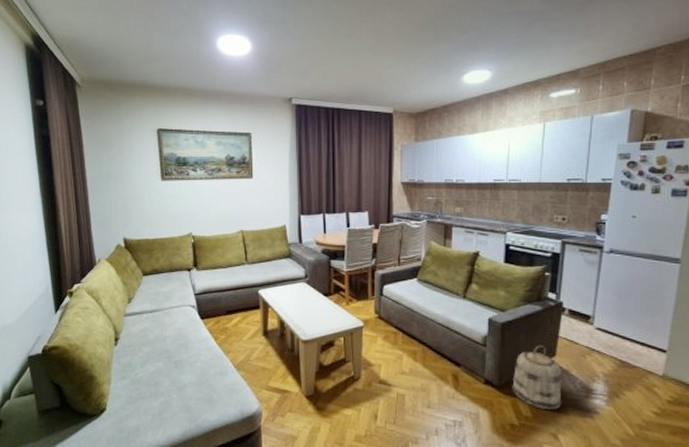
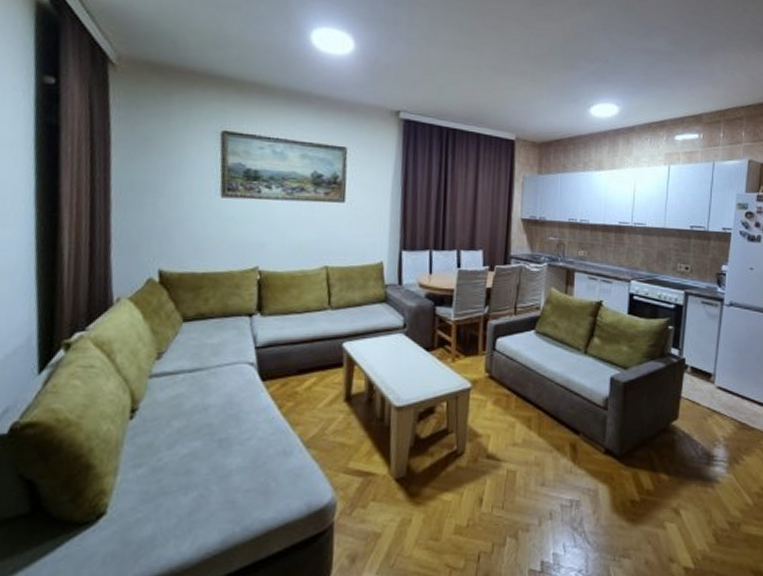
basket: present [512,345,562,411] -> none [633,407,684,482]

